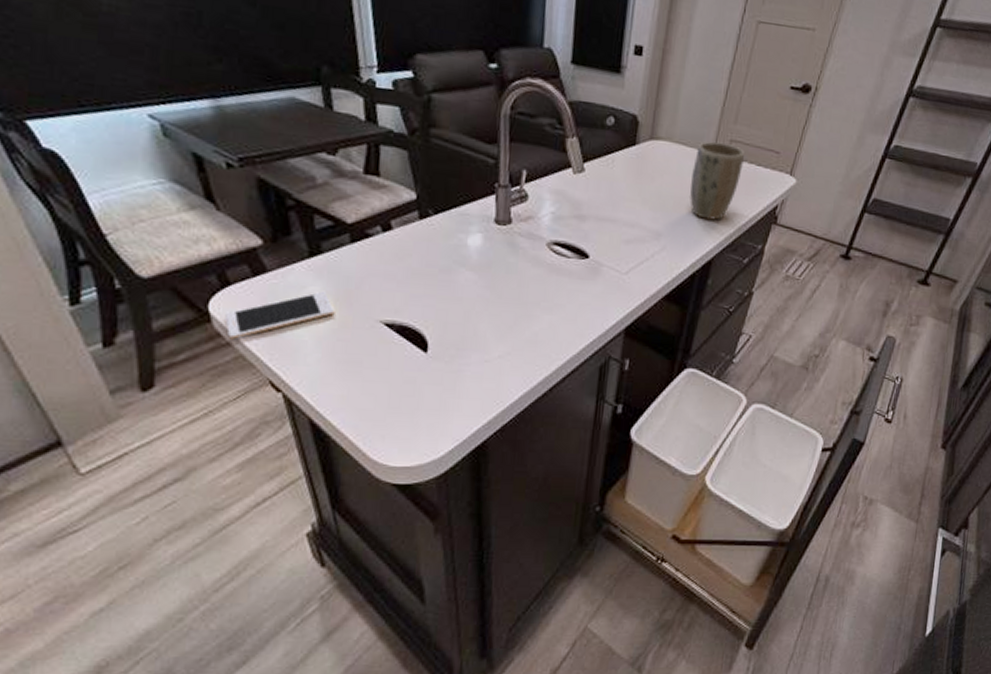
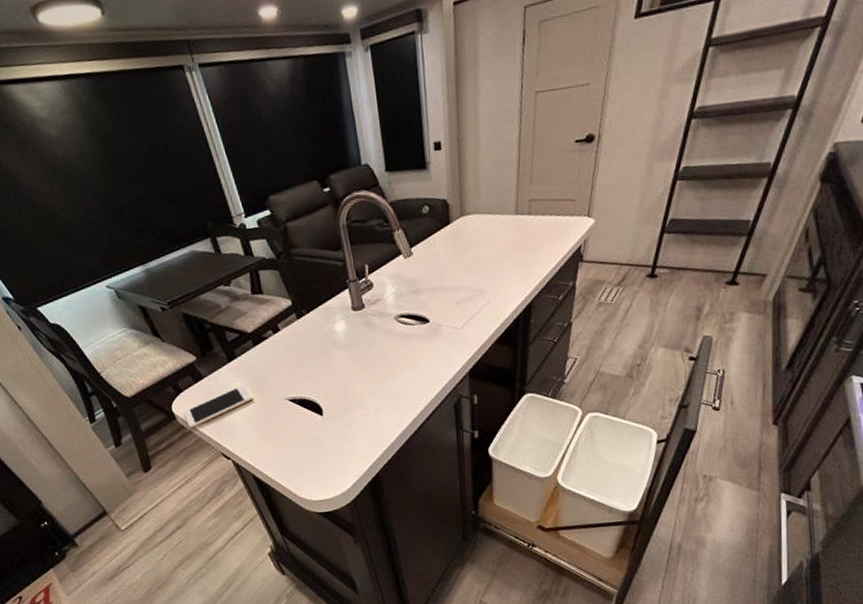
plant pot: present [690,142,744,220] -> none [501,203,544,271]

